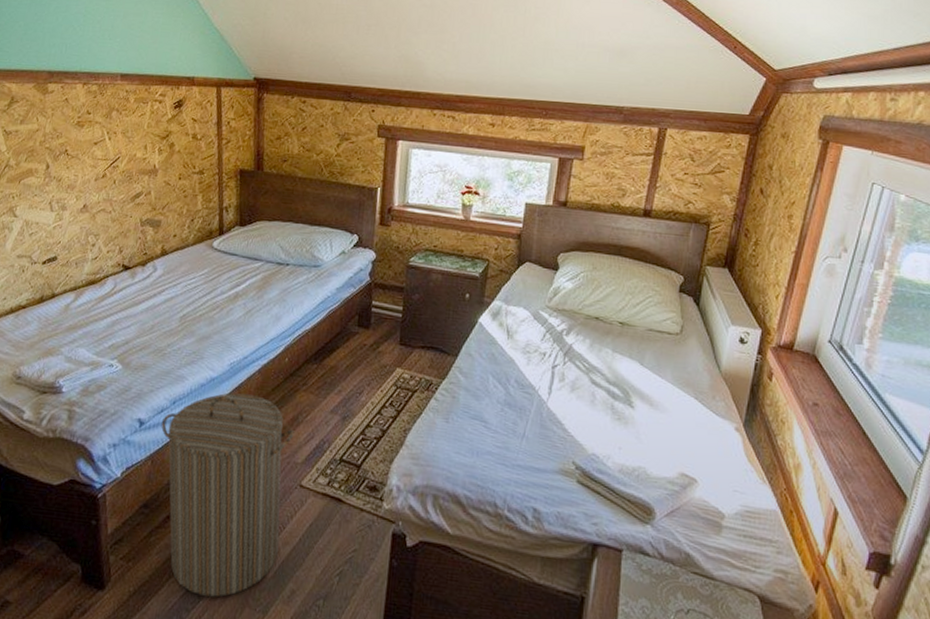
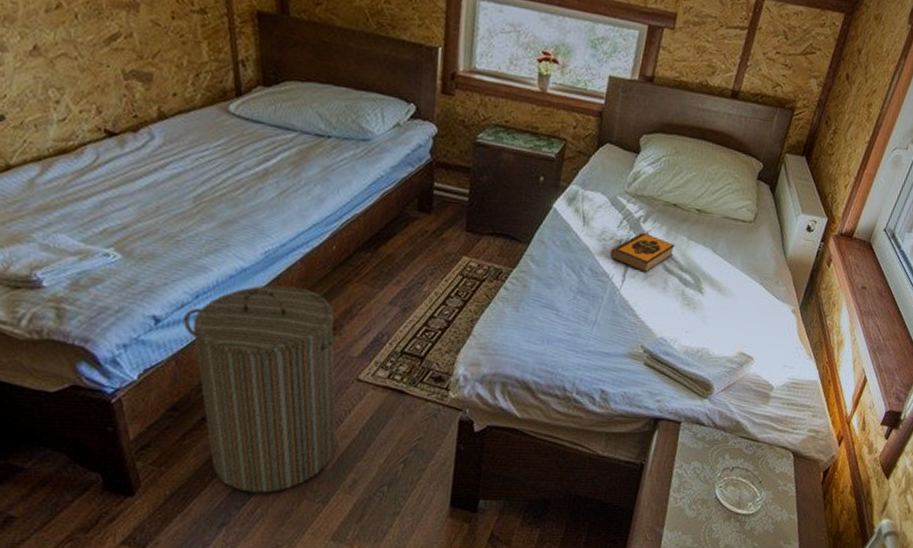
hardback book: none [534,344,600,386] -> present [609,232,676,273]

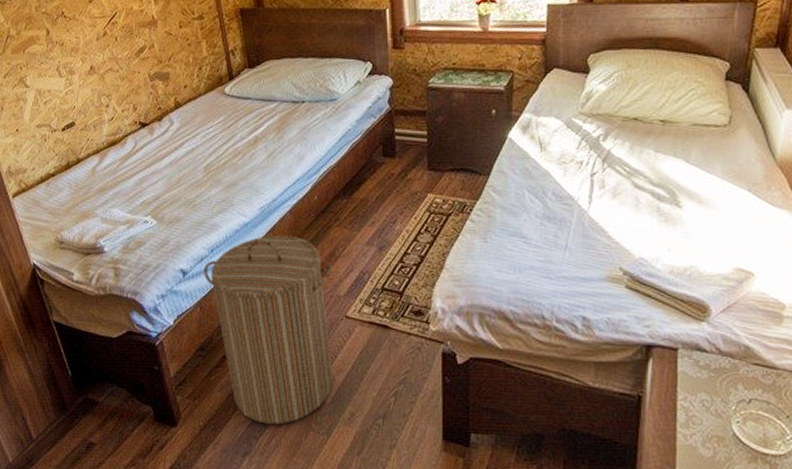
hardback book: present [609,232,676,273] -> none [572,150,642,192]

